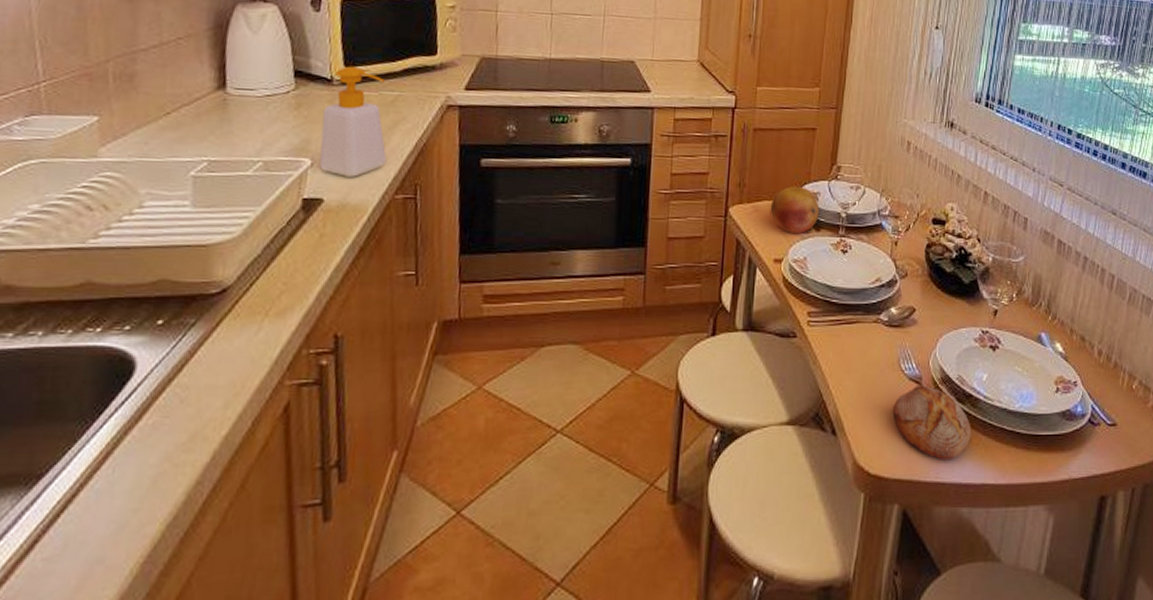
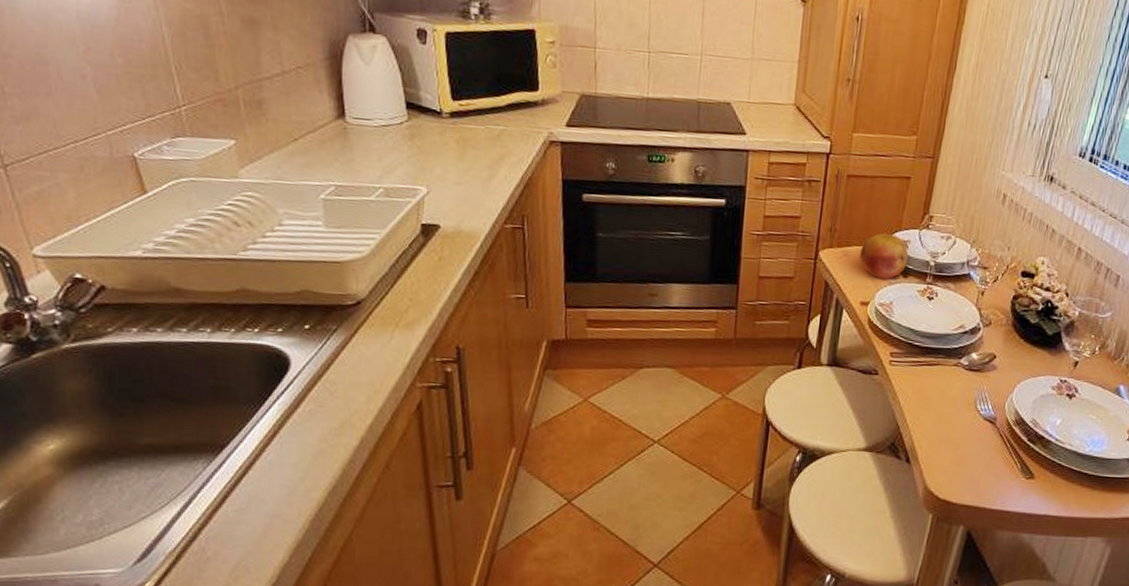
soap bottle: present [319,66,387,177] -> none [434,99,496,206]
bread: present [892,386,971,460] -> none [965,426,1040,493]

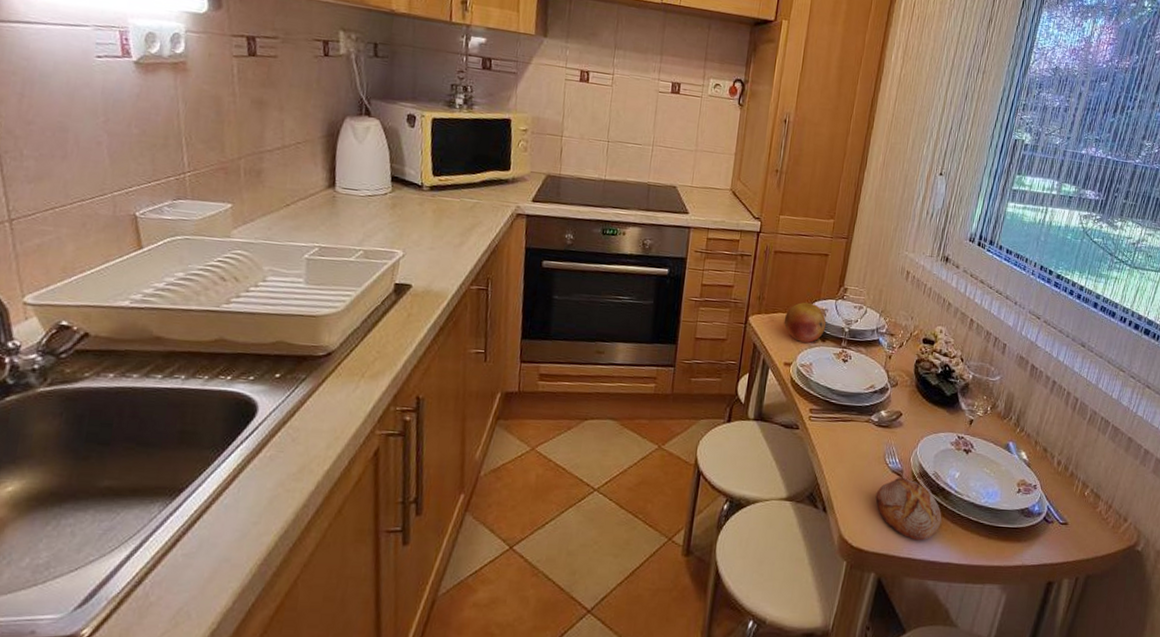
bread: none [965,426,1040,493] -> present [875,478,942,541]

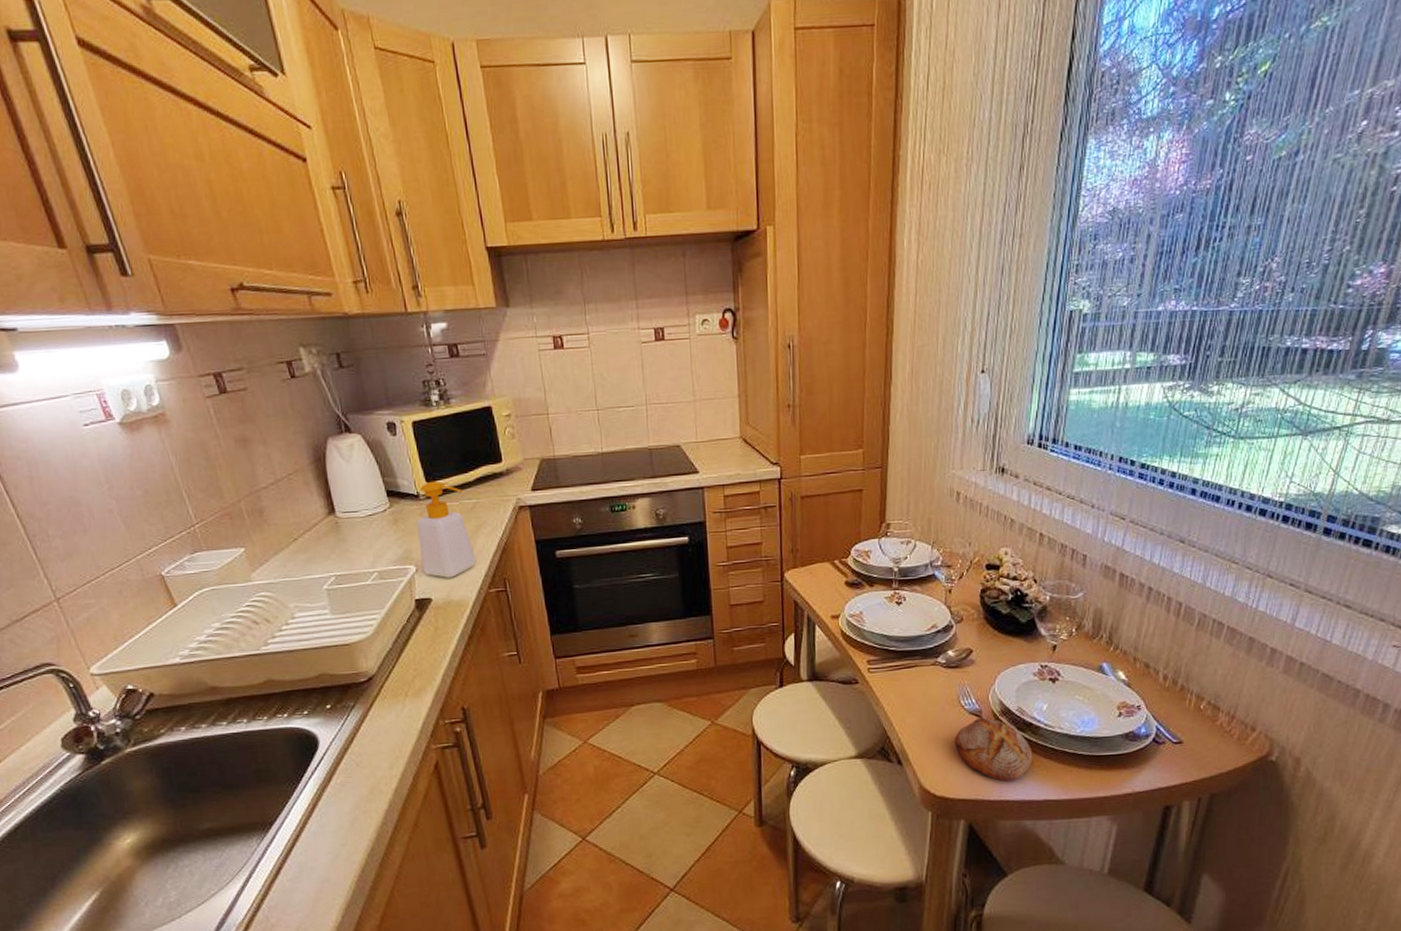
soap bottle: none [409,175,467,269] -> present [416,481,477,578]
fruit: present [784,302,827,344] -> none [823,546,872,592]

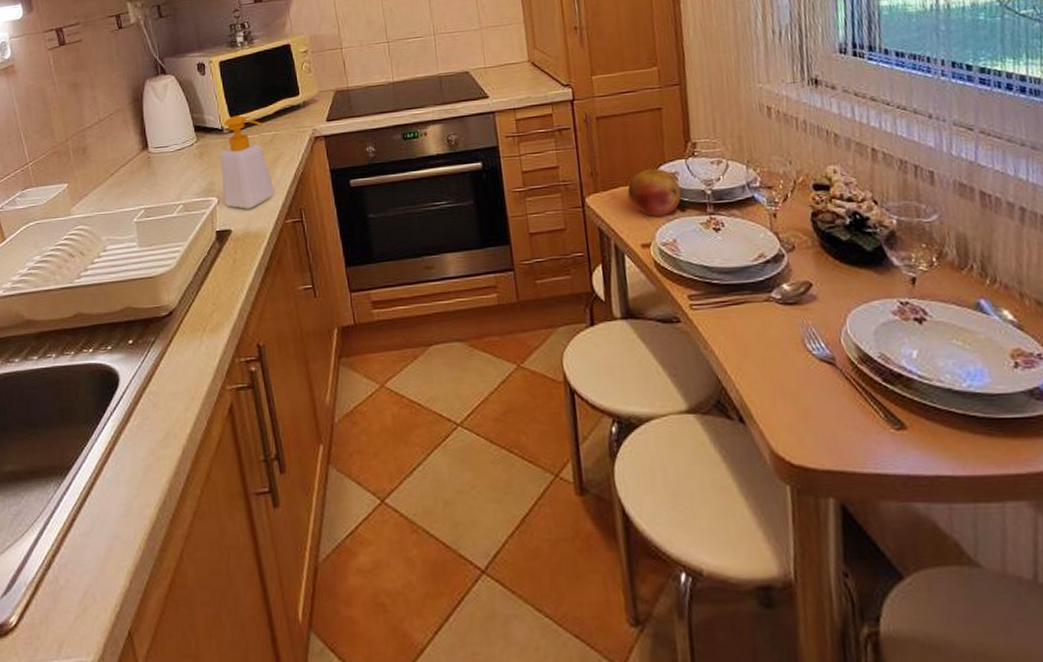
fruit: none [823,546,872,592] -> present [627,168,682,218]
bread: present [954,719,1033,782] -> none [805,367,911,449]

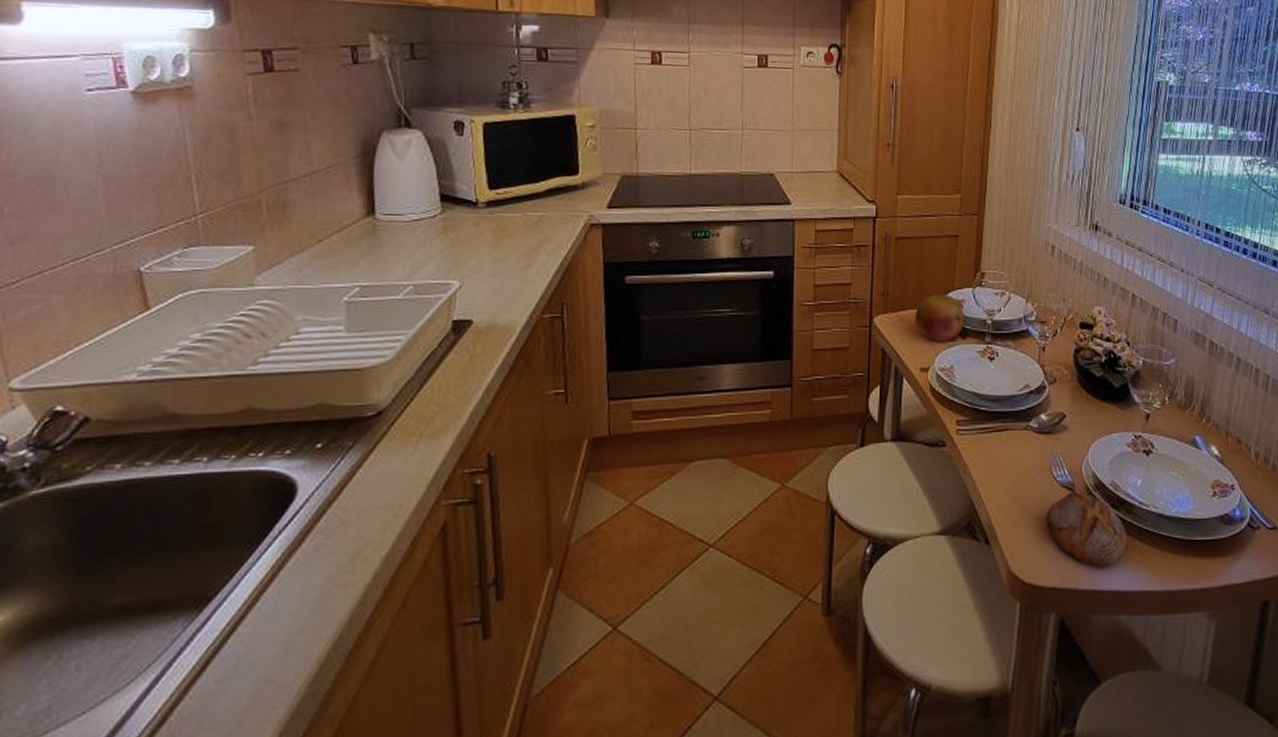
soap bottle: present [220,115,275,209] -> none [467,188,533,298]
bread: none [805,367,911,449] -> present [1046,493,1127,568]

